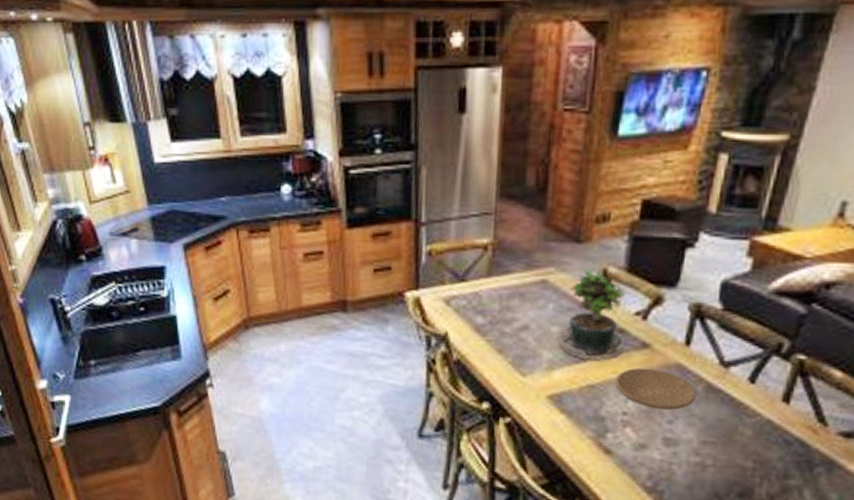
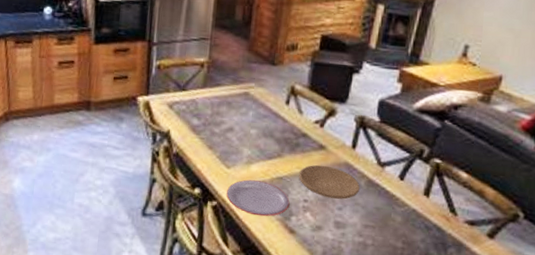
plate: none [523,389,604,435] -> present [226,179,290,217]
potted plant: present [557,268,626,361] -> none [255,84,309,158]

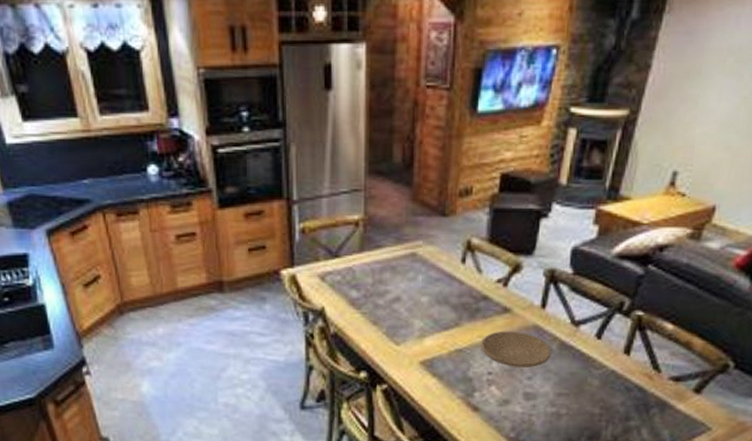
plate: present [226,179,290,217] -> none [398,356,472,396]

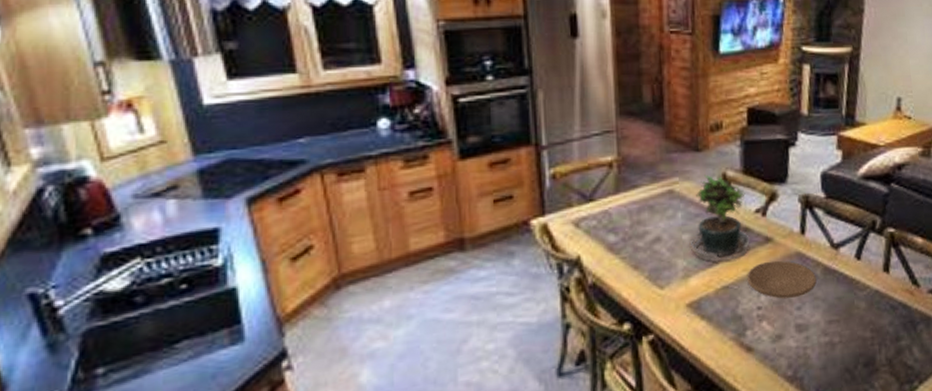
potted plant: none [427,240,489,326] -> present [689,174,750,262]

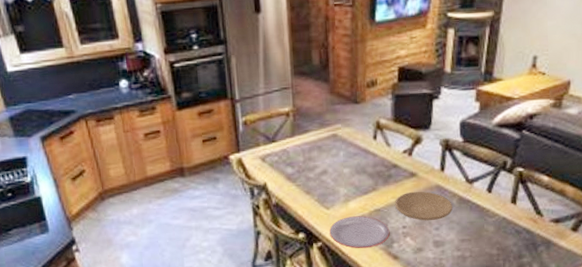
plate: none [664,295,742,341] -> present [330,216,390,249]
potted plant: present [689,174,750,262] -> none [349,122,398,191]

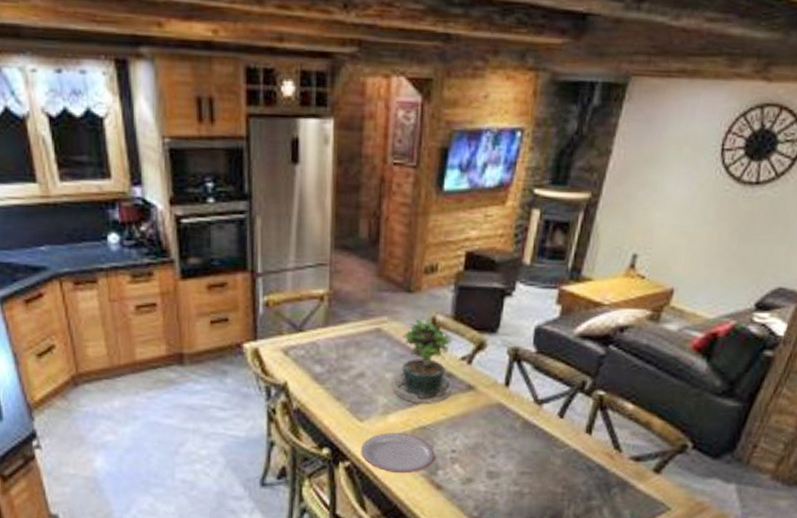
potted plant: none [349,122,398,191] -> present [392,316,453,403]
plate: present [395,191,453,221] -> none [445,408,515,446]

